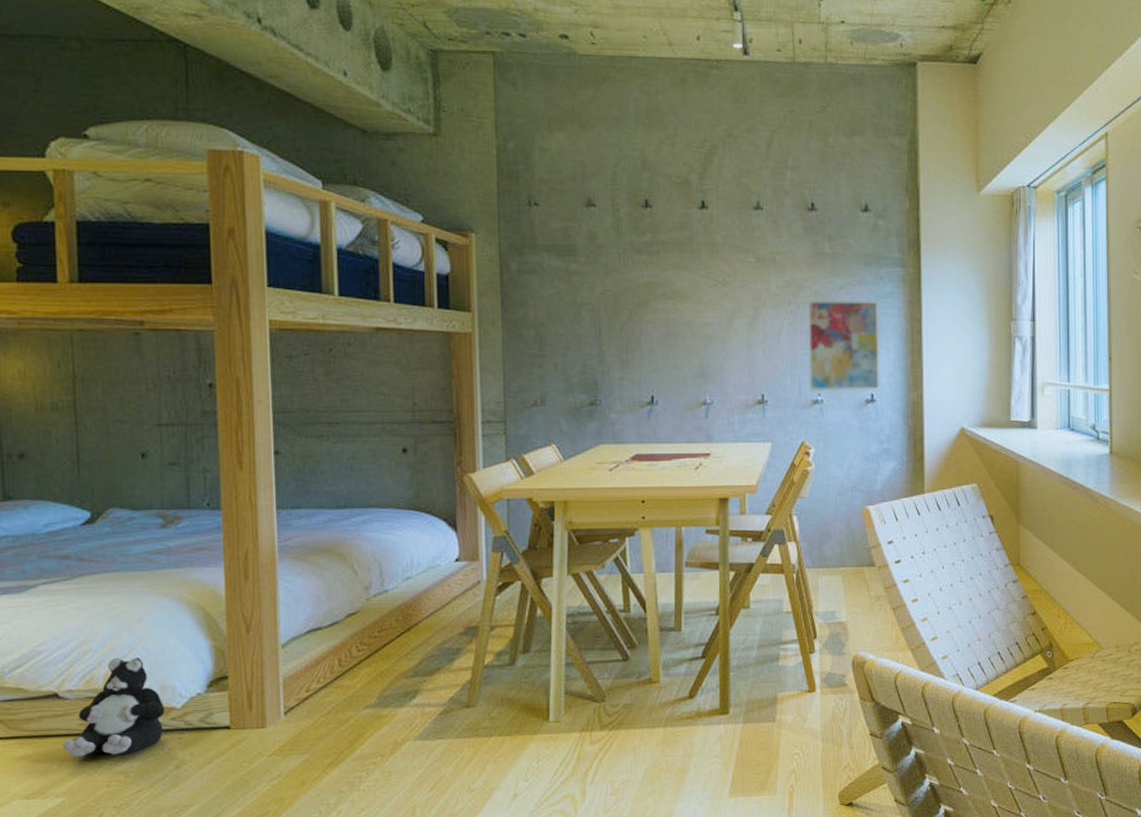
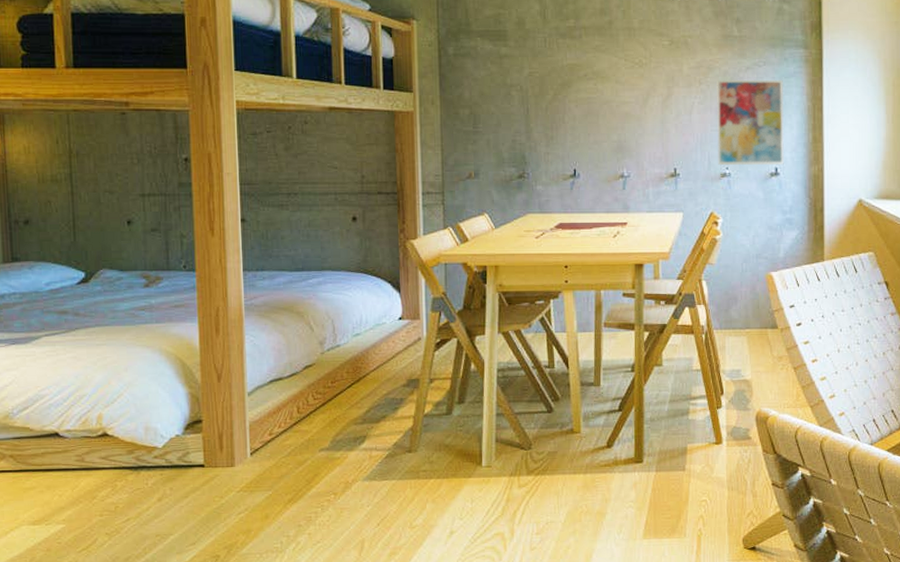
plush toy: present [63,658,165,758] -> none [63,402,149,490]

